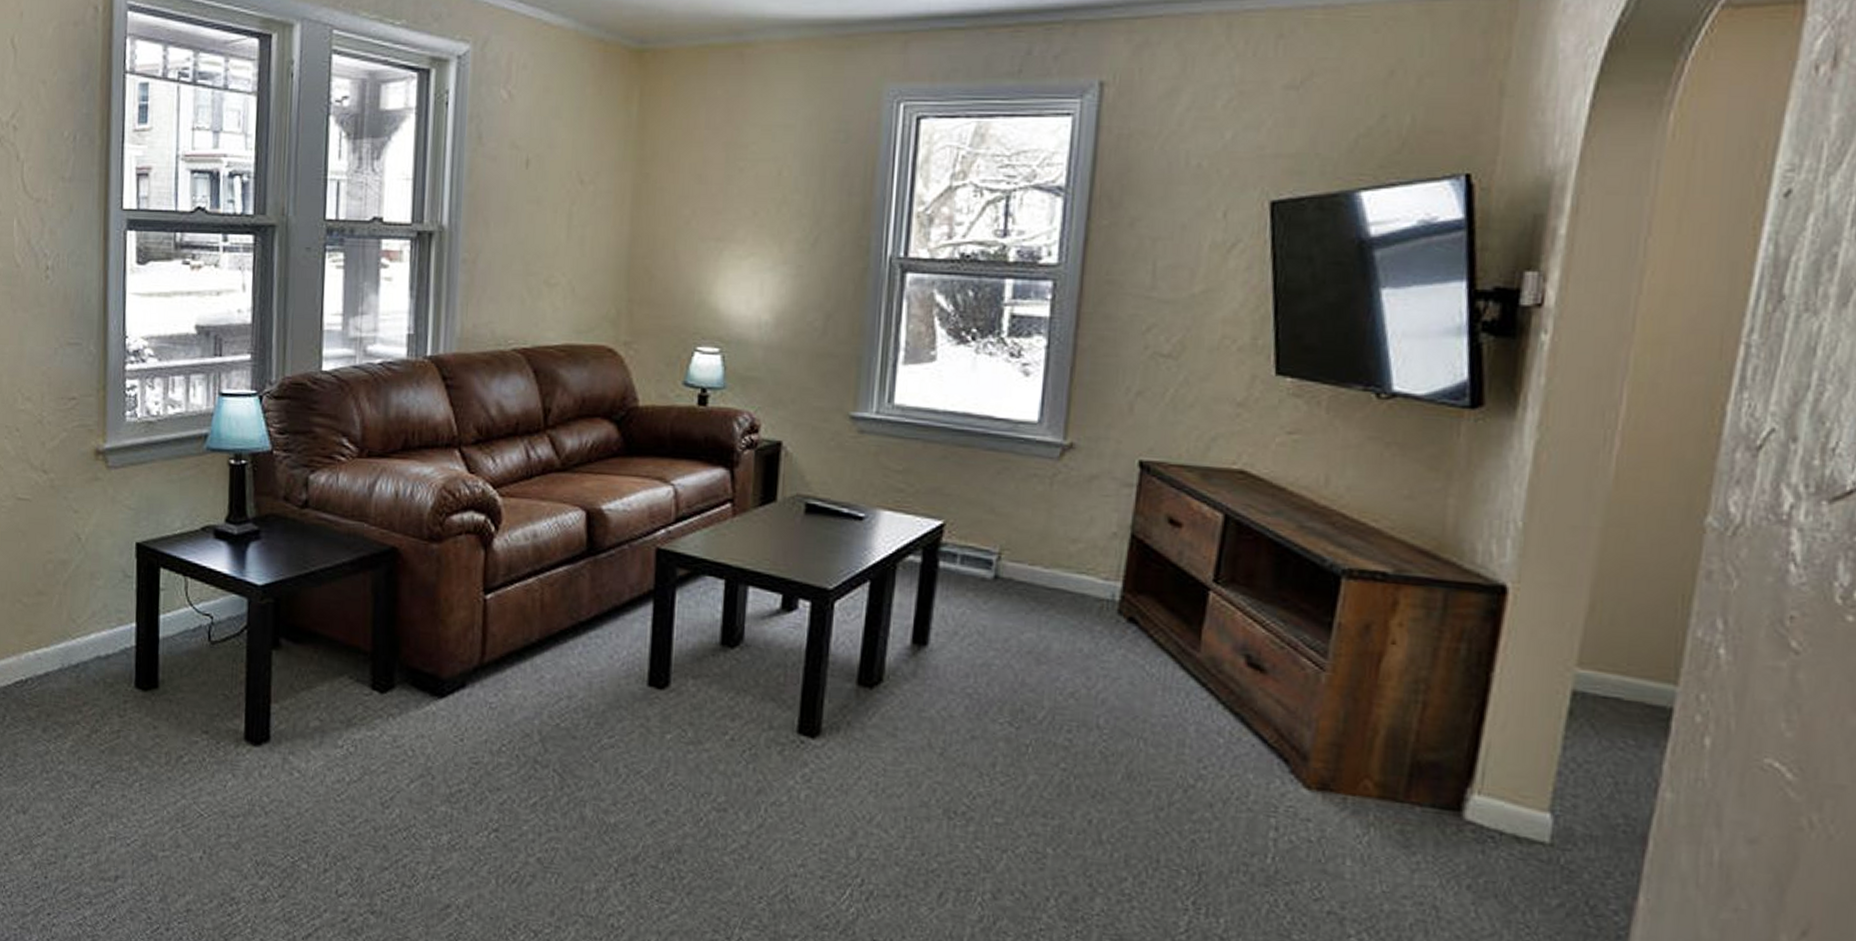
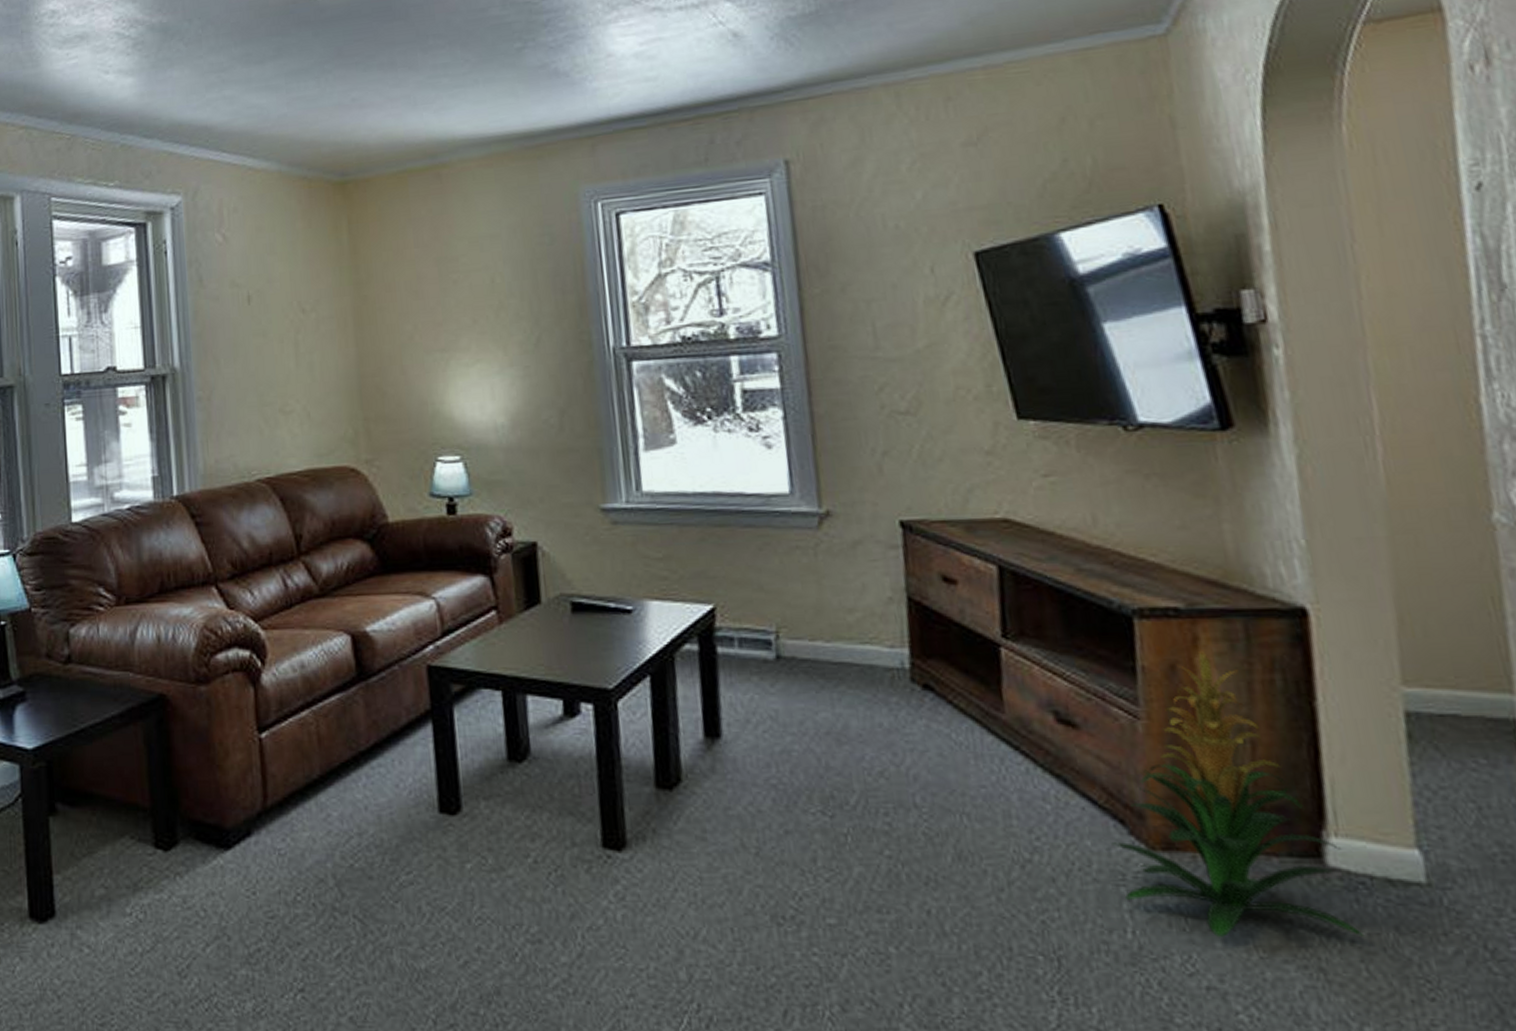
indoor plant: none [1272,614,1481,883] -> present [1111,650,1365,938]

